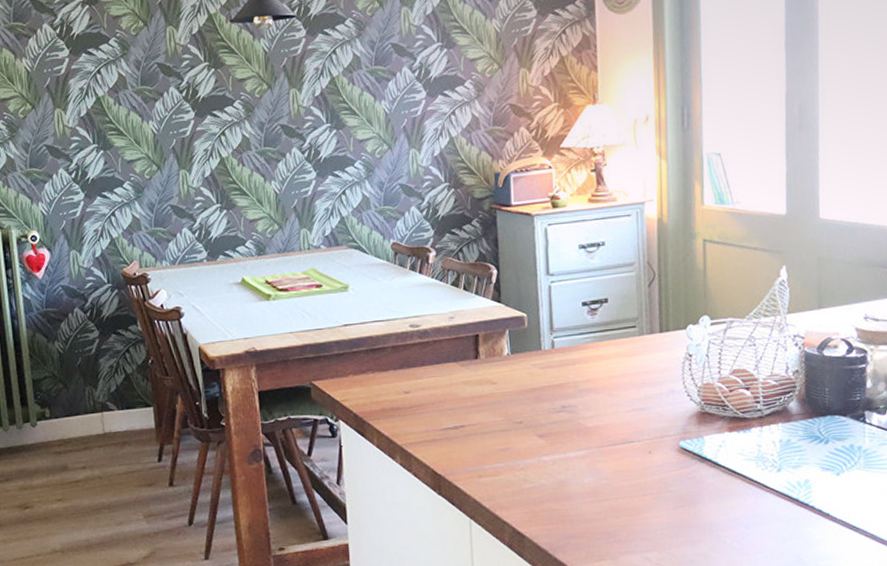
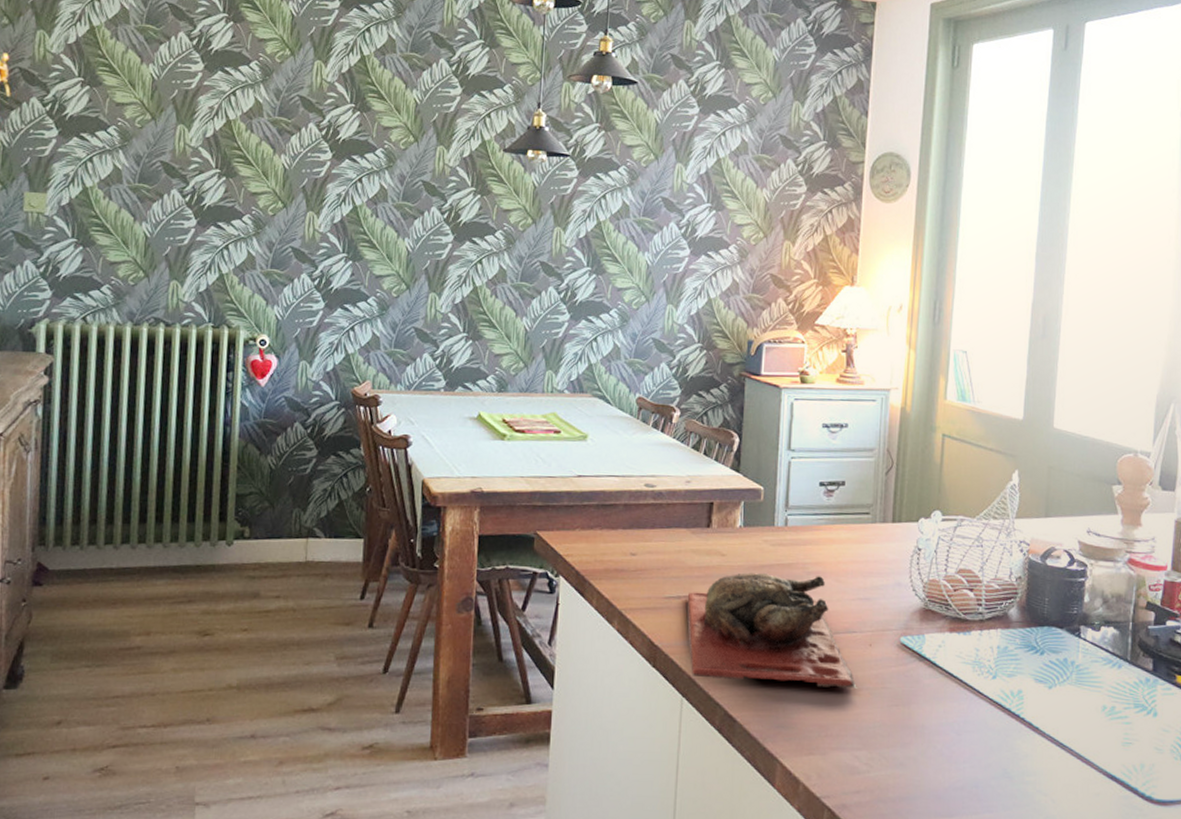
cutting board: none [463,392,642,500] -> present [687,573,858,689]

